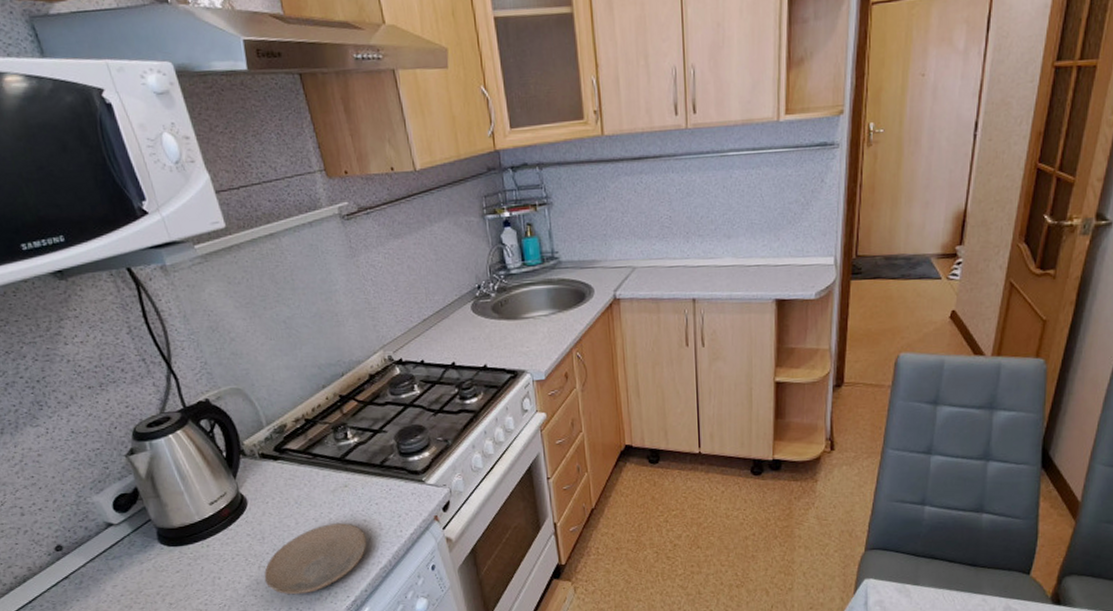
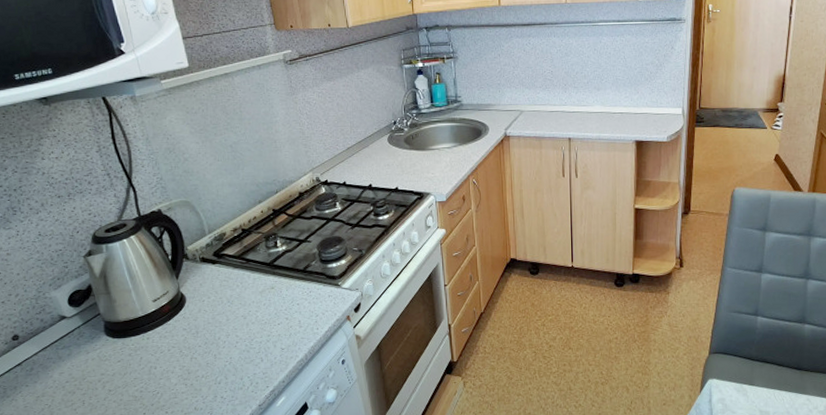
plate: present [264,523,367,595] -> none [195,320,287,384]

